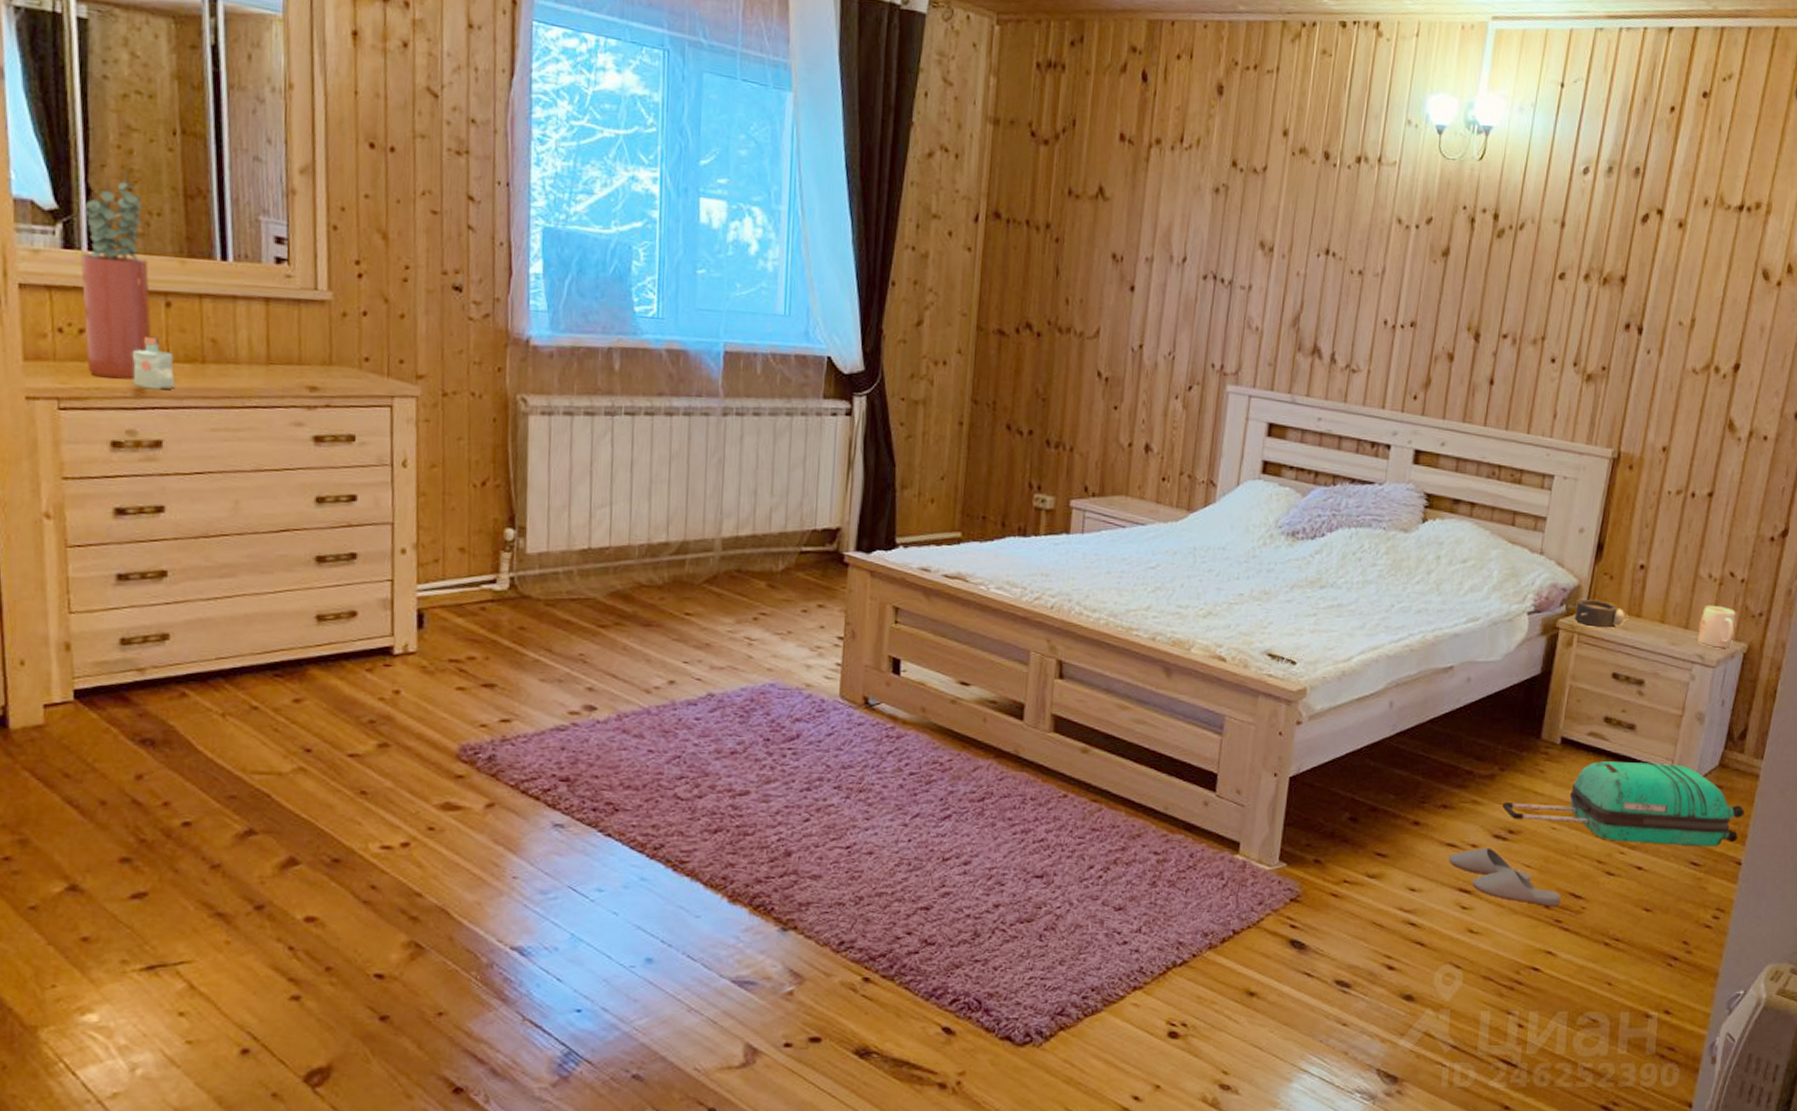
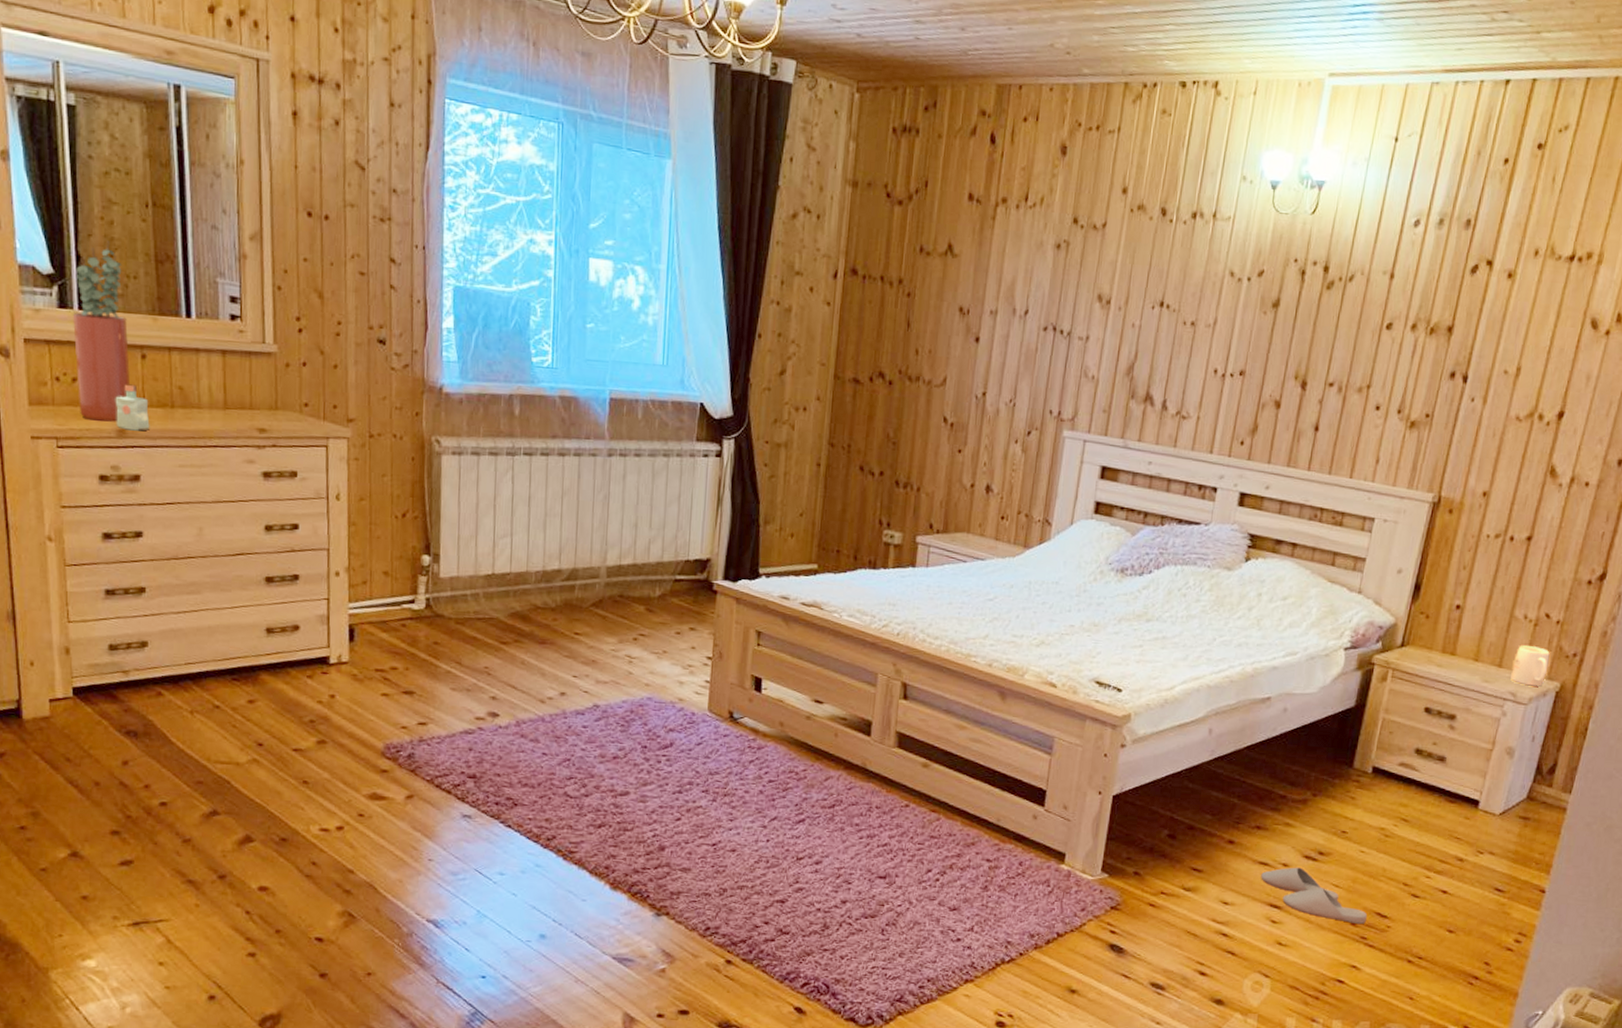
suitcase: present [1502,761,1745,847] -> none [1313,790,1550,875]
alarm clock: present [1568,599,1629,628] -> none [1384,637,1443,665]

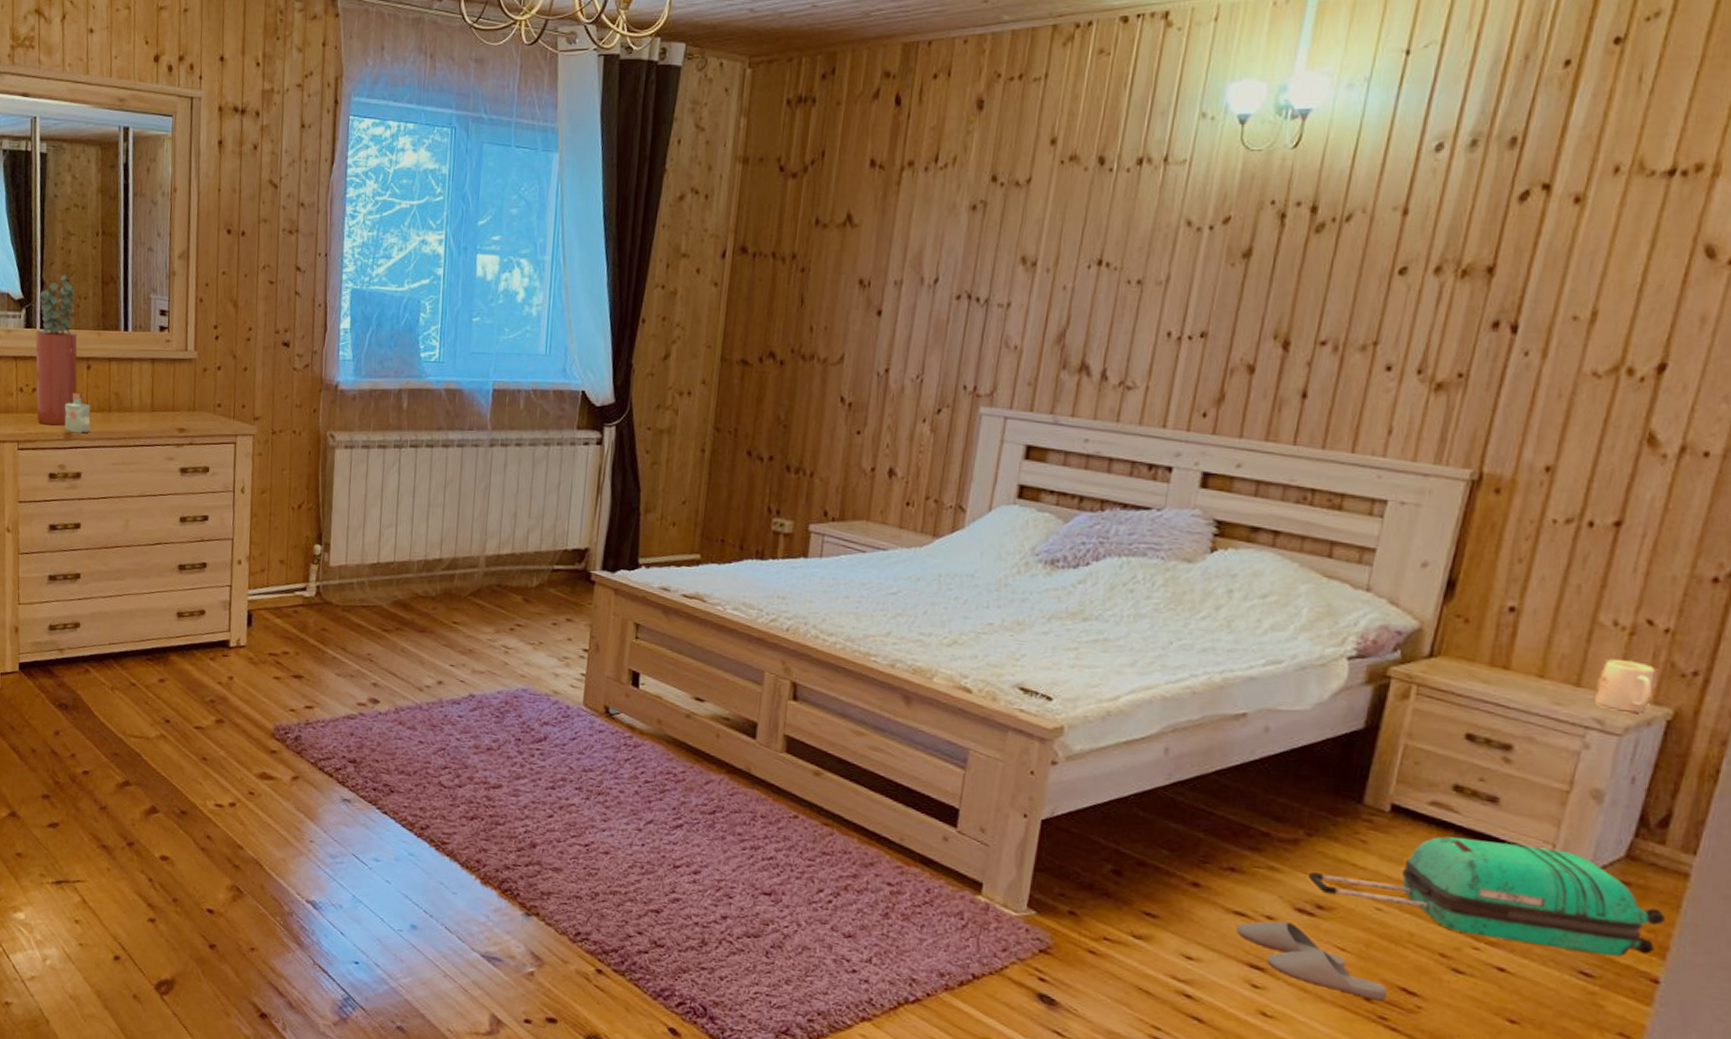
suitcase: none [1313,790,1550,875] -> present [1308,836,1665,957]

